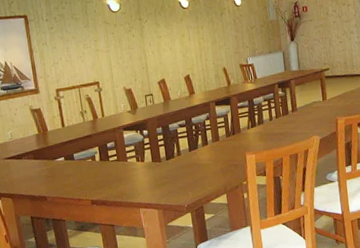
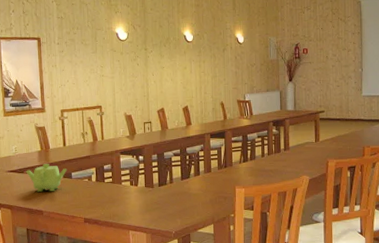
teapot: none [24,147,69,177] -> present [26,164,67,192]

